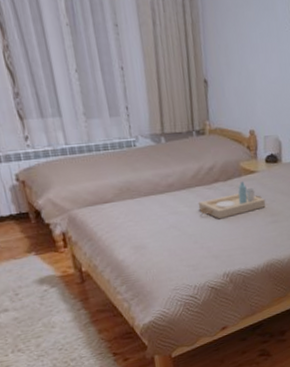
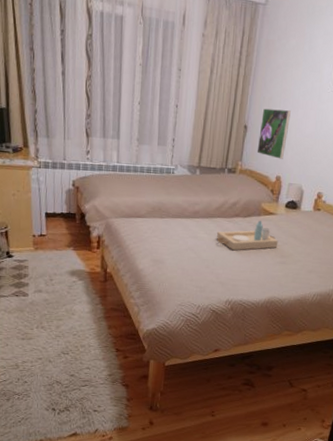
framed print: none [220,57,253,112] -> present [257,108,291,159]

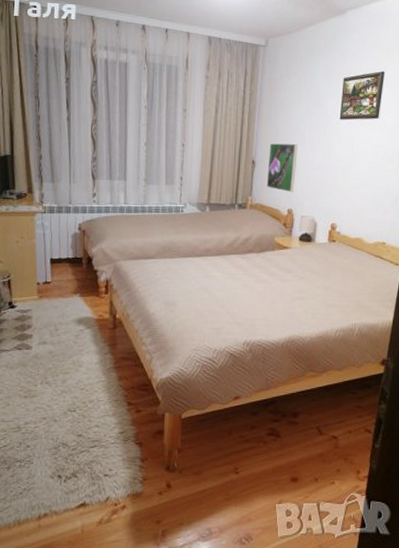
serving tray: present [216,221,279,251] -> none [230,256,295,288]

